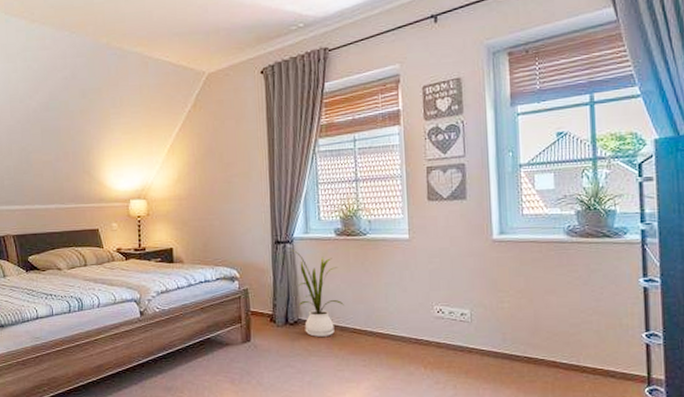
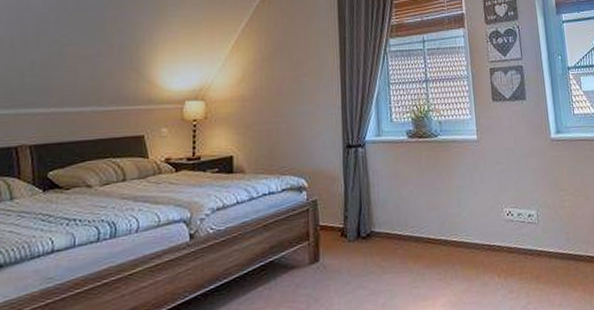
house plant: present [288,249,344,337] -> none [360,153,418,251]

